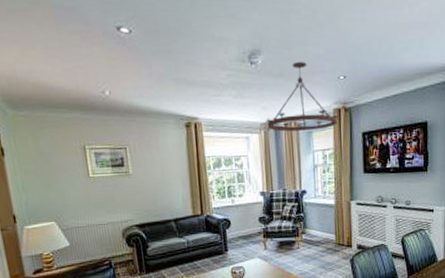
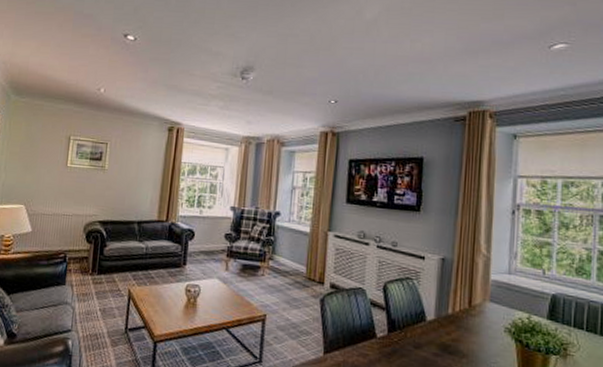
chandelier: present [265,61,339,132] -> none [248,81,326,151]

